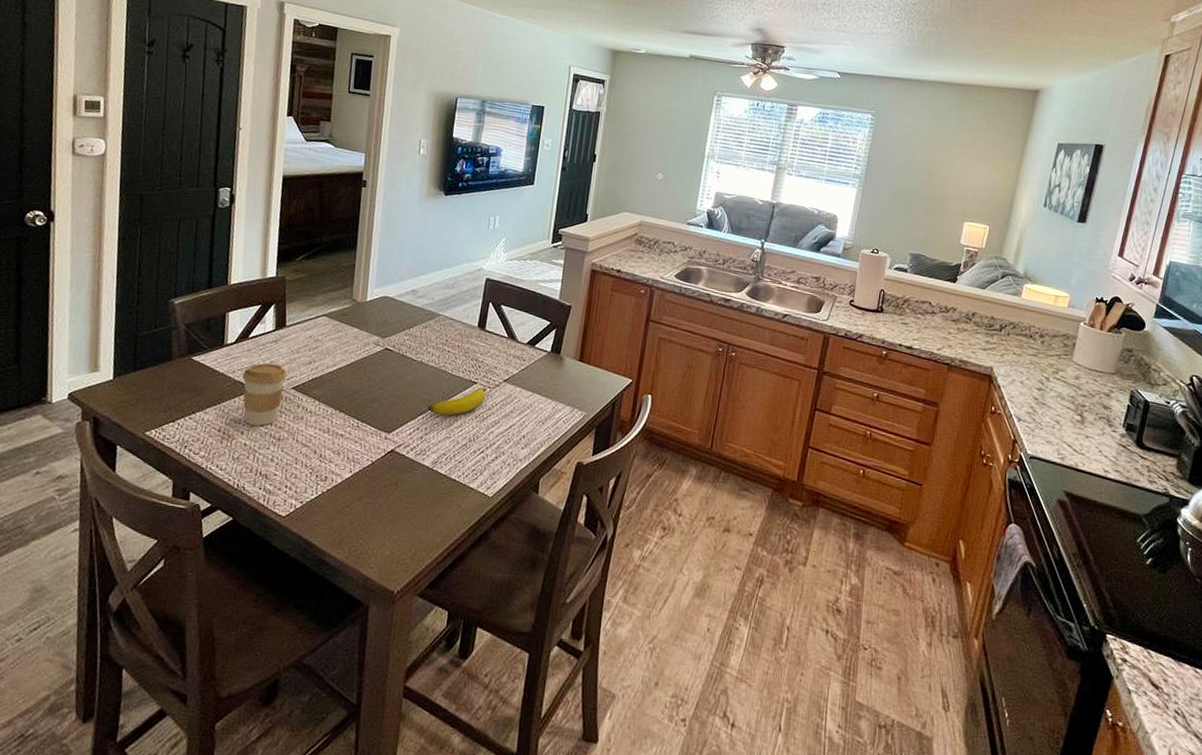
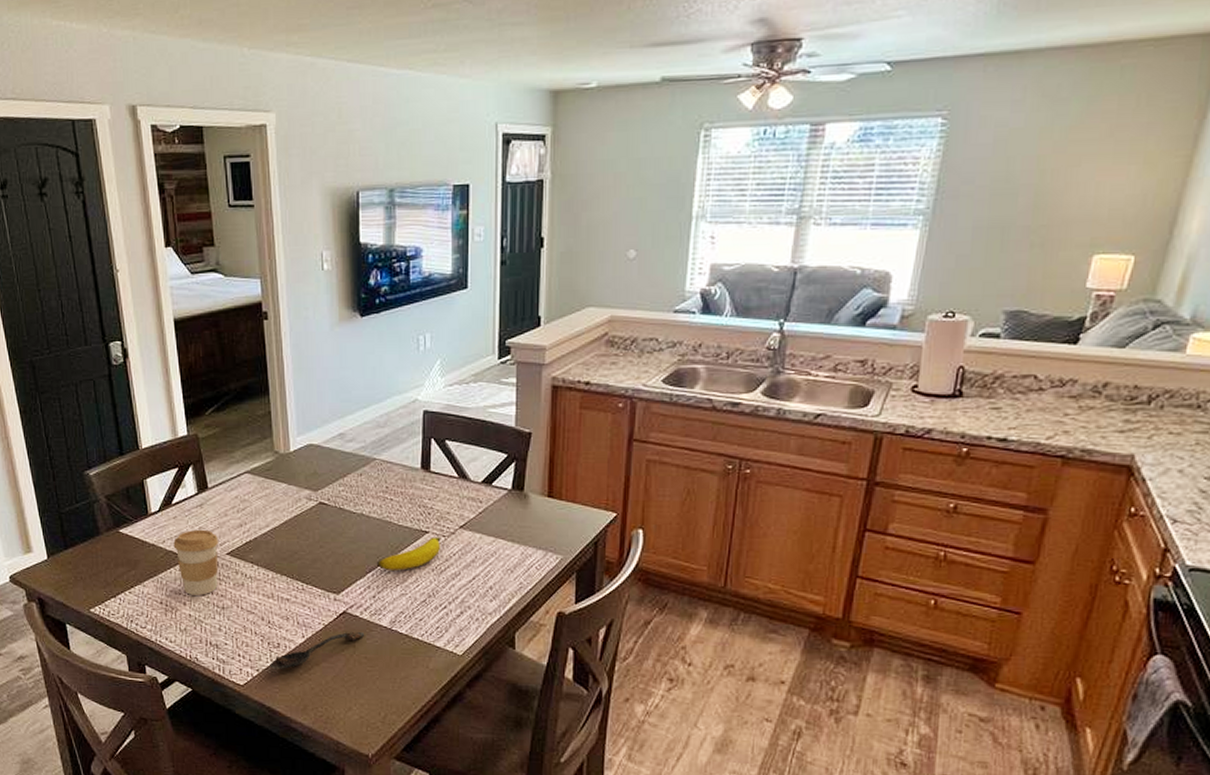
spoon: none [314,469,407,503] -> present [270,632,364,669]

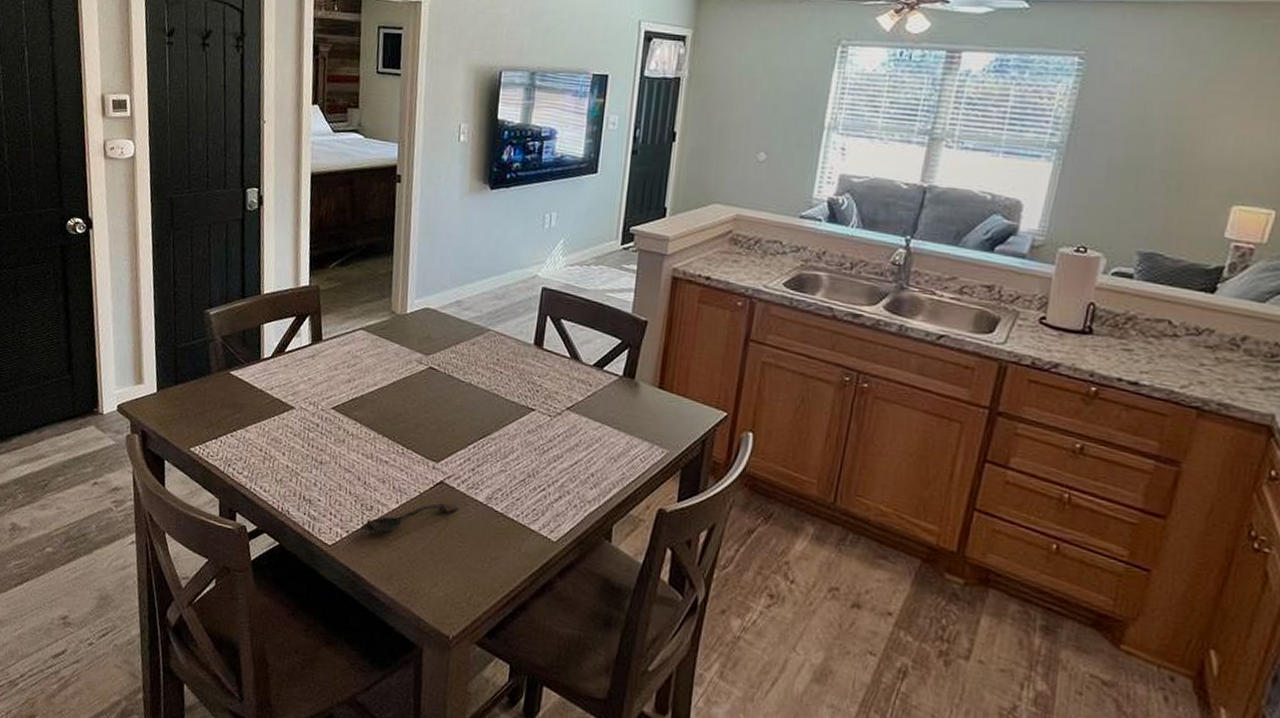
coffee cup: present [173,529,219,595] -> none [280,380,326,448]
banana: present [377,537,441,570] -> none [480,415,547,446]

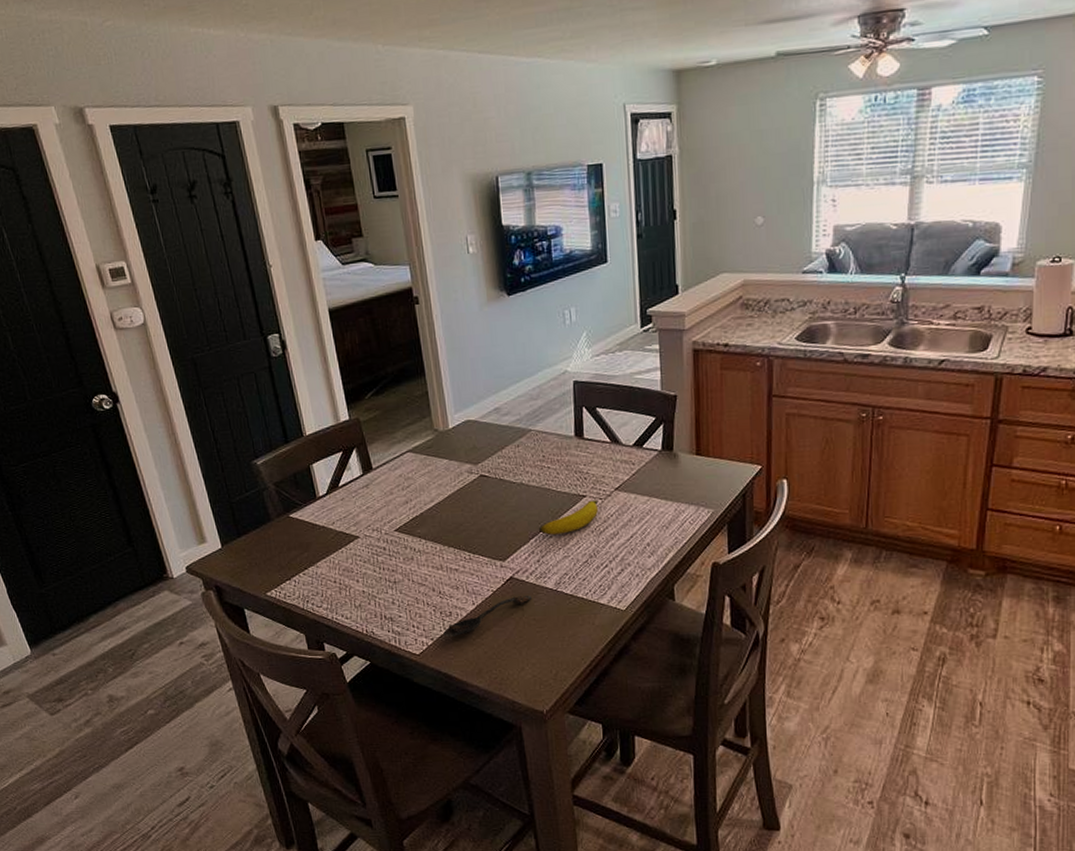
banana: none [480,415,547,446] -> present [539,500,599,535]

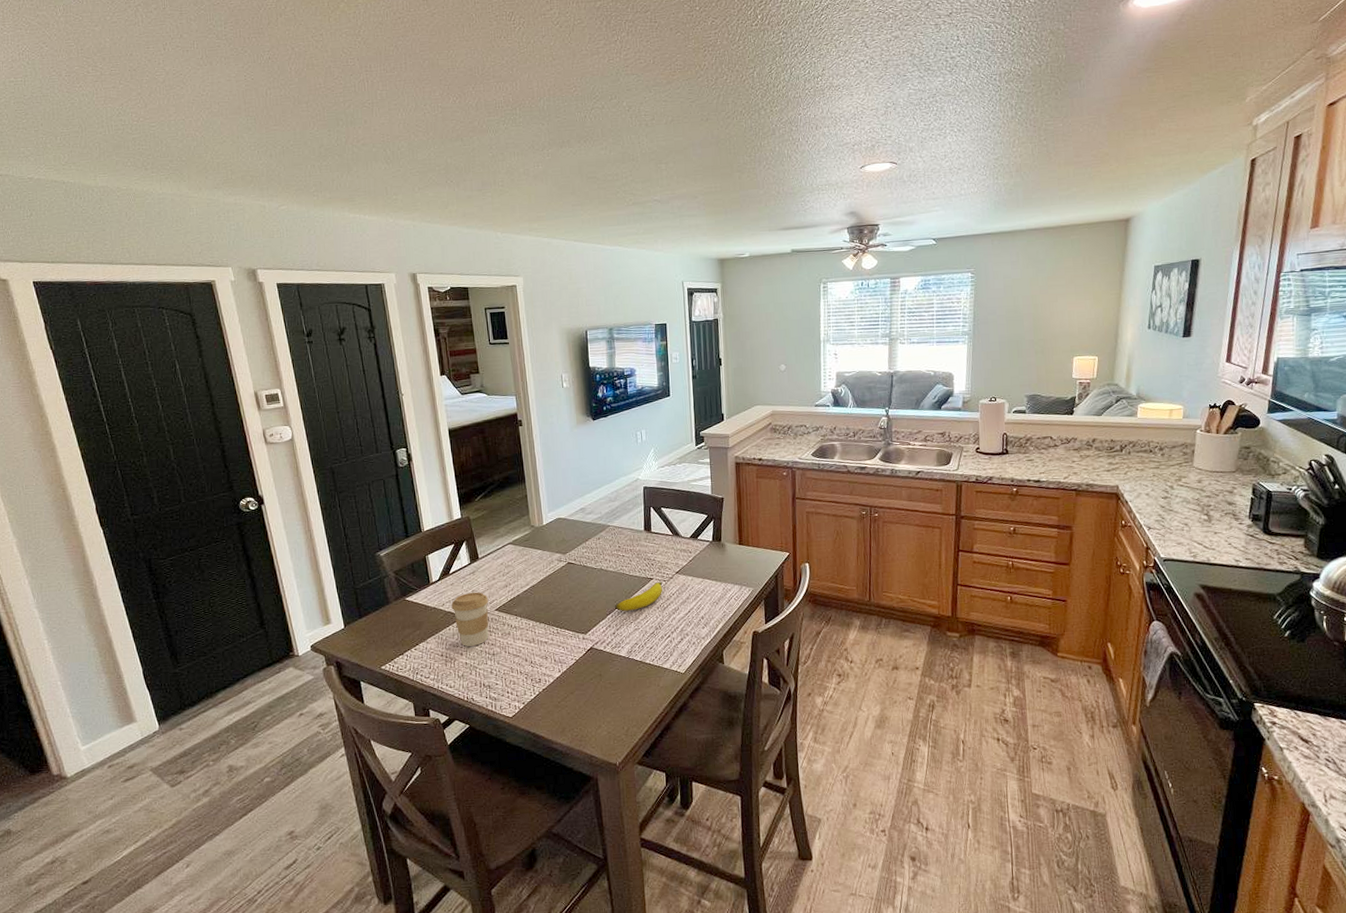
coffee cup: none [342,508,389,572] -> present [451,592,489,647]
spoon: present [443,596,531,637] -> none [533,663,608,701]

